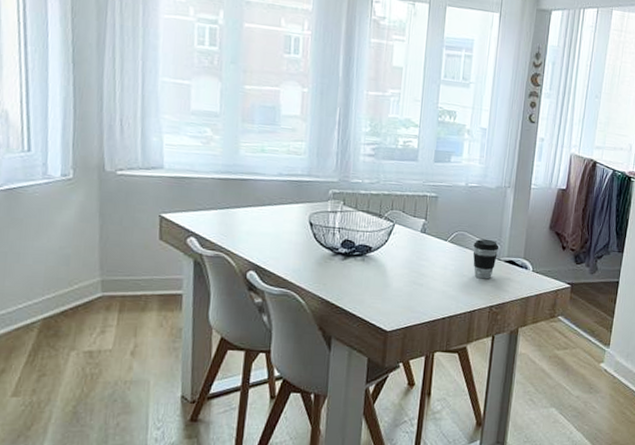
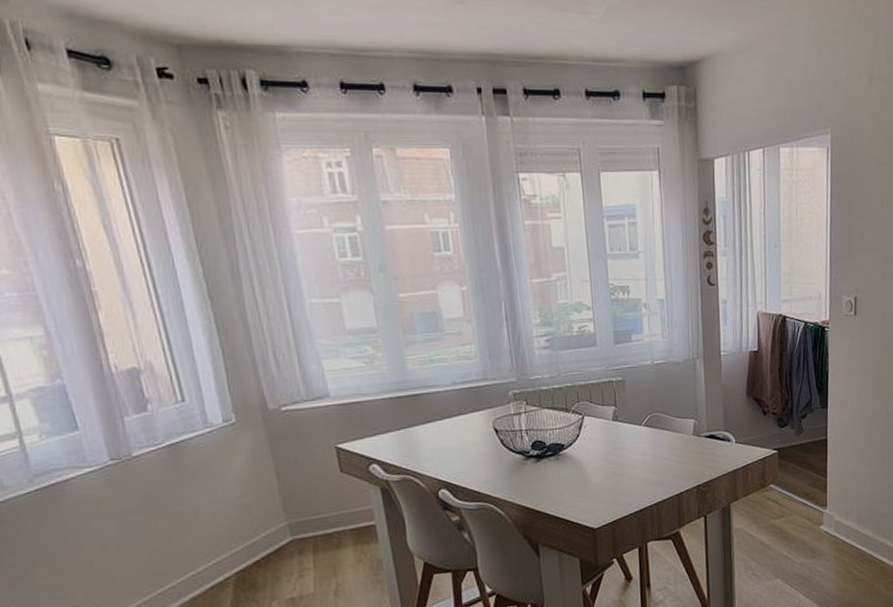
coffee cup: present [472,239,499,279] -> none [670,417,697,459]

